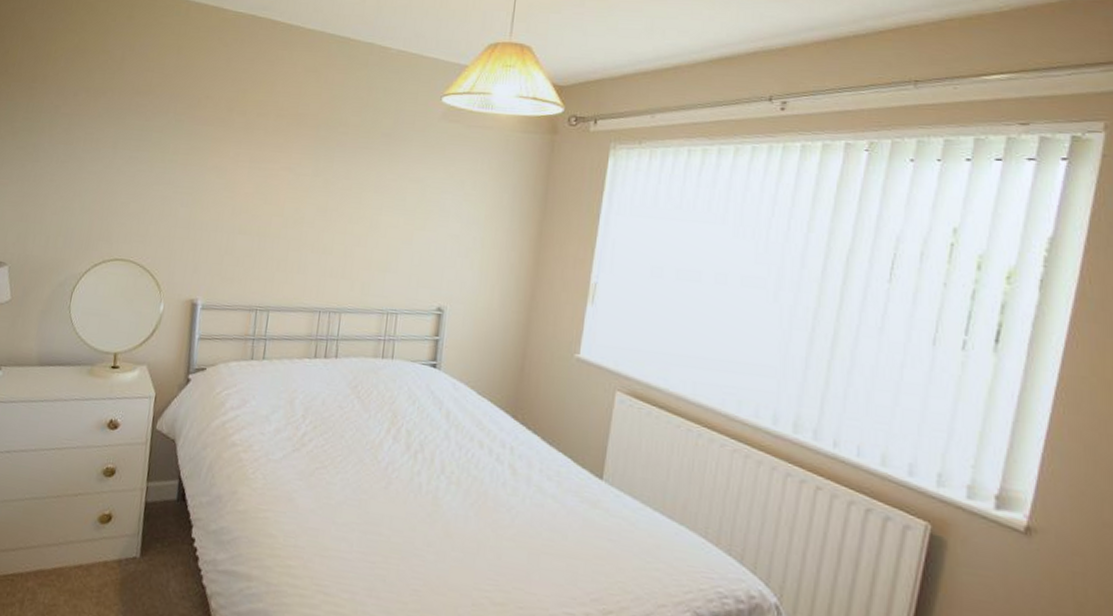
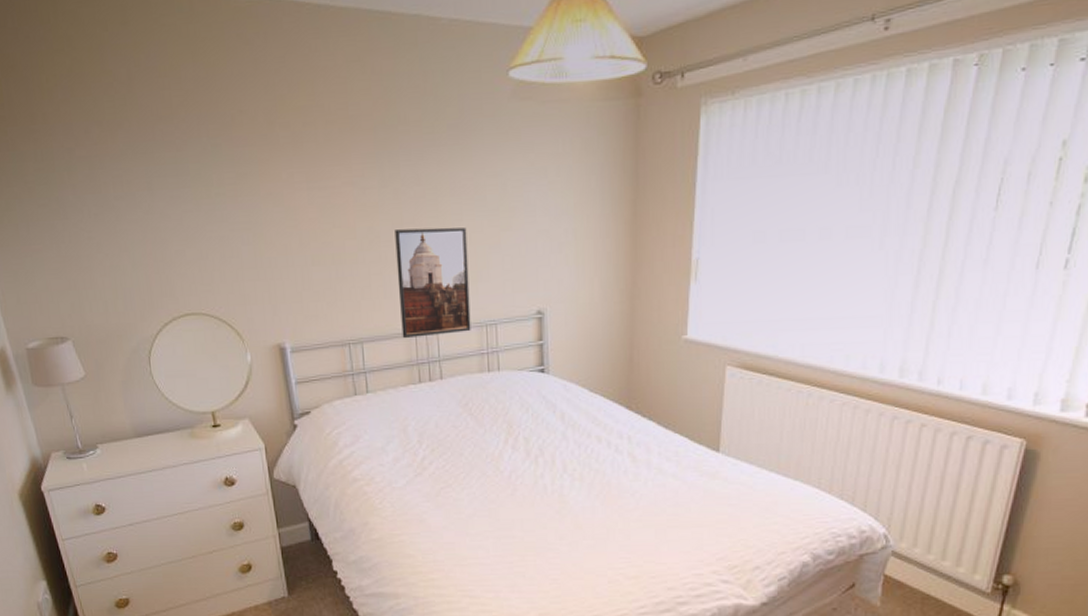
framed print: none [307,214,384,317] -> present [395,227,471,339]

